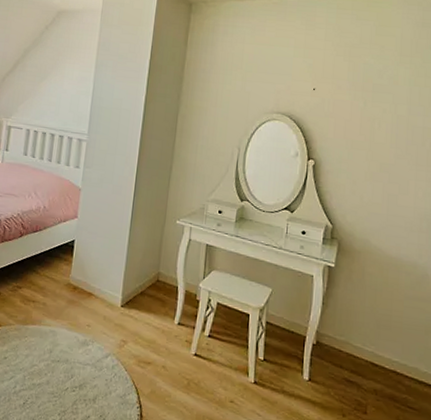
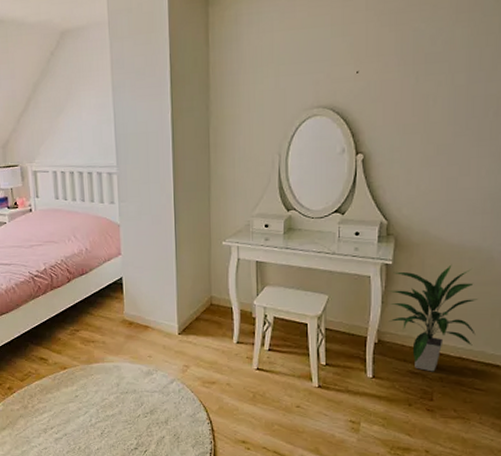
indoor plant: none [328,274,413,383] -> present [387,264,478,372]

